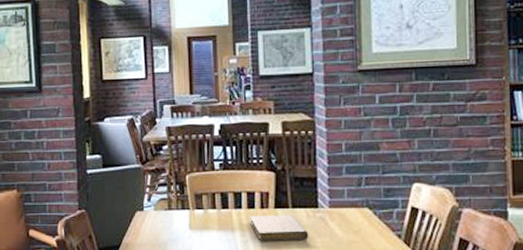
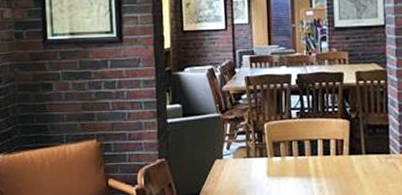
notebook: present [250,215,309,241] -> none [326,161,381,187]

